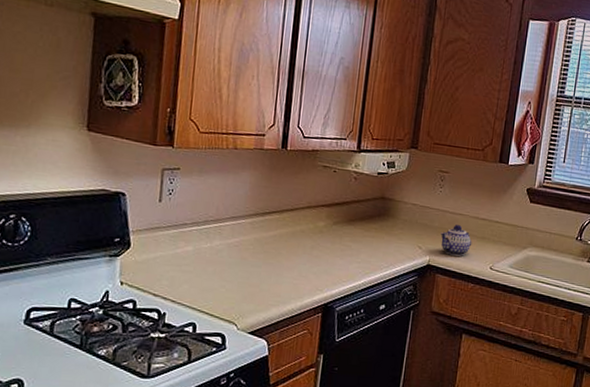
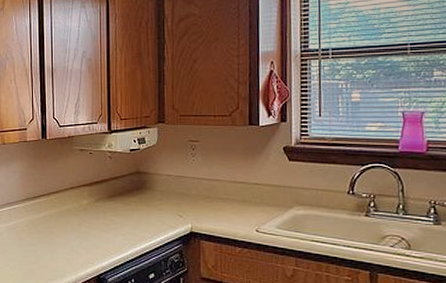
teapot: present [440,225,472,256] -> none [199,191,233,221]

